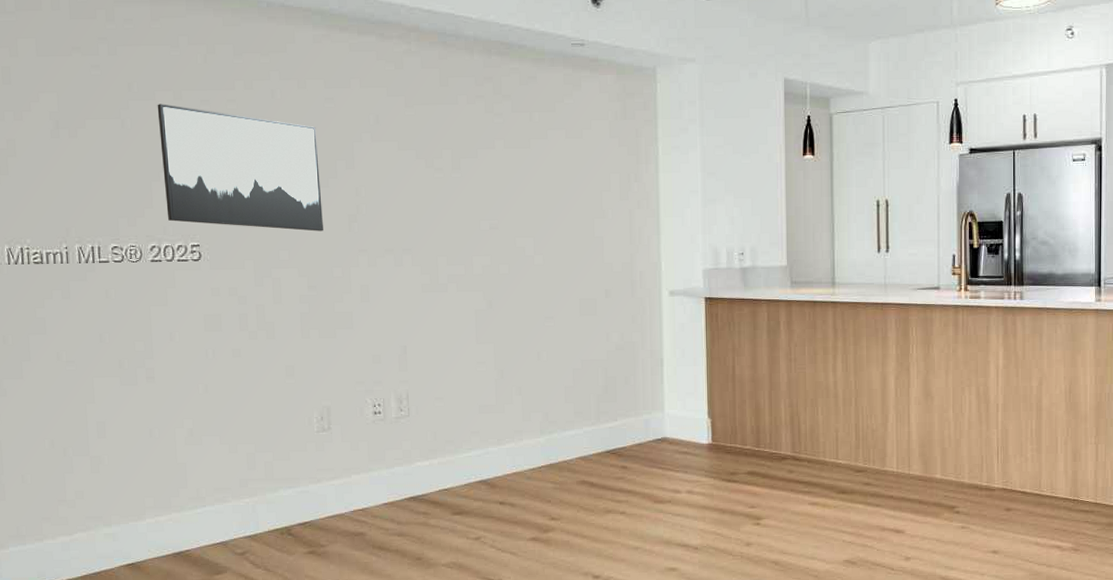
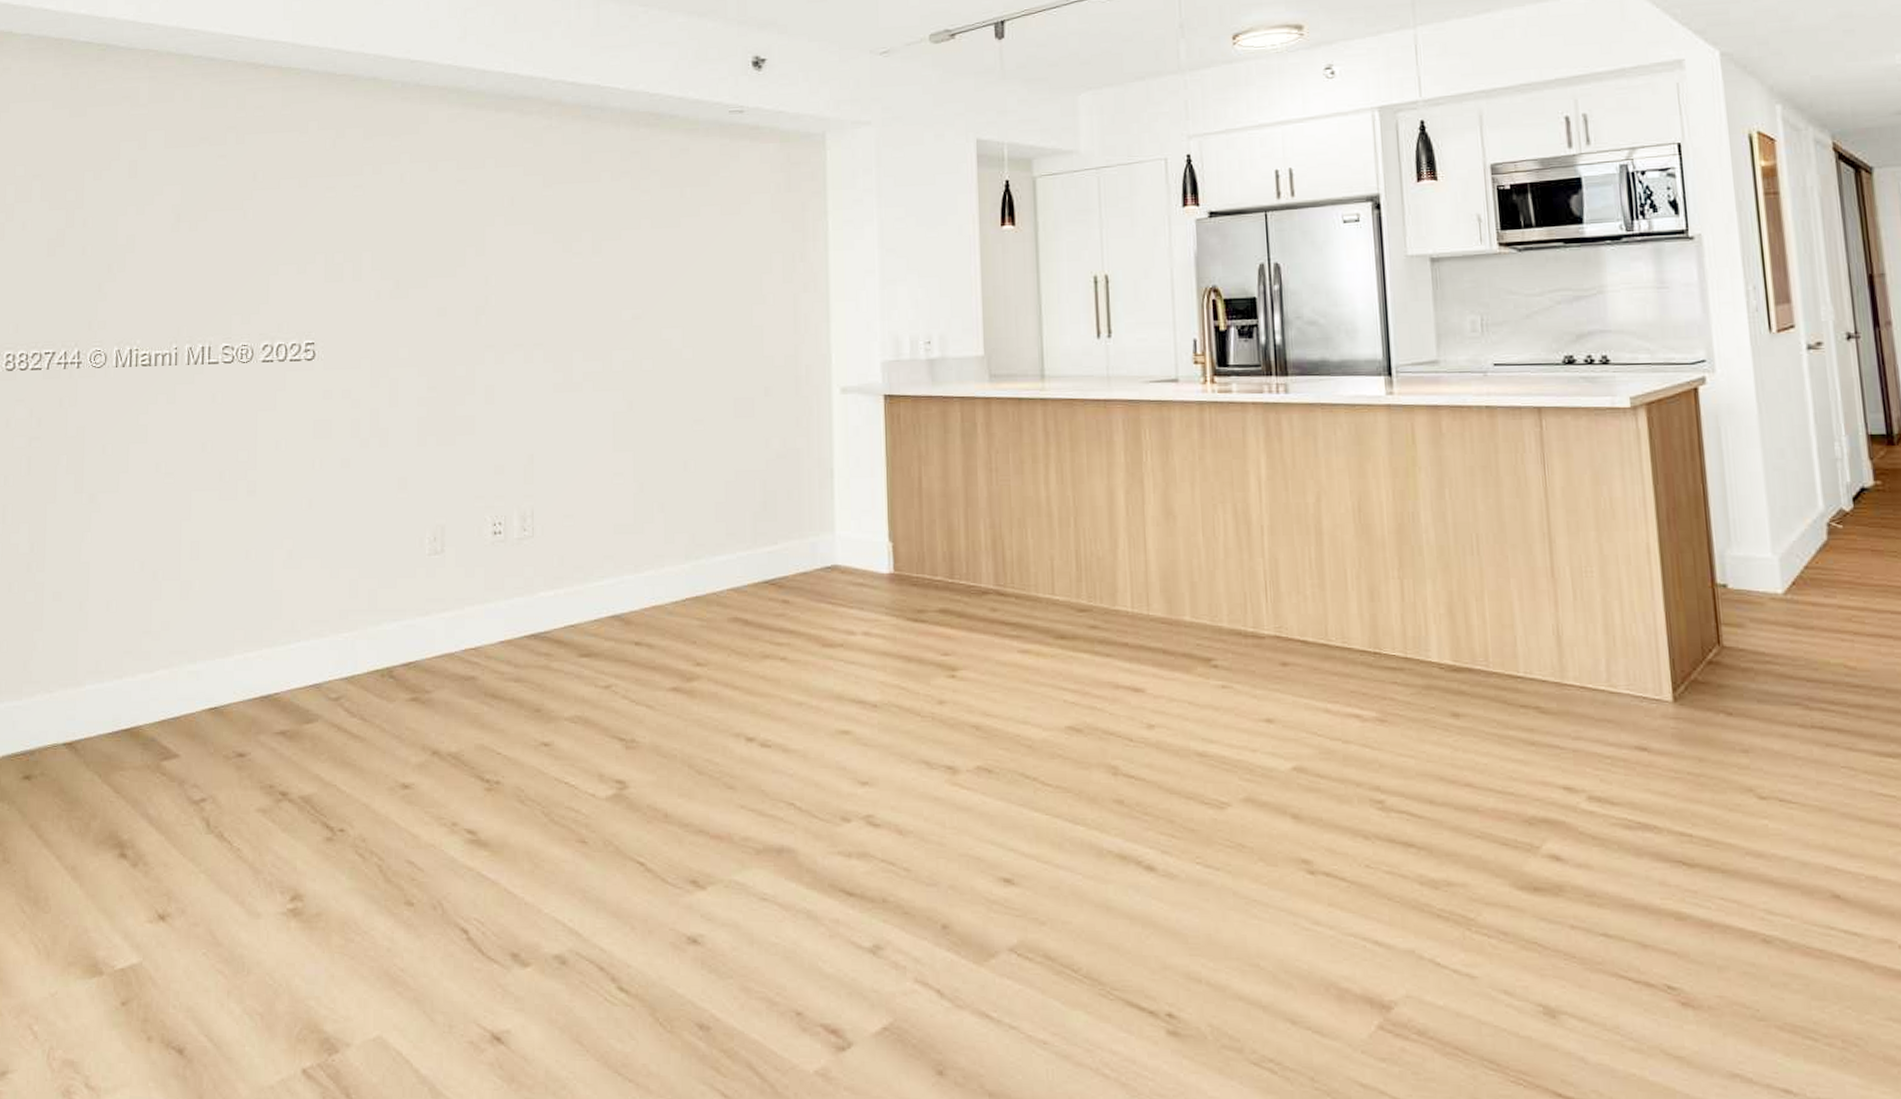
wall art: present [157,104,323,231] -> none [281,192,448,326]

